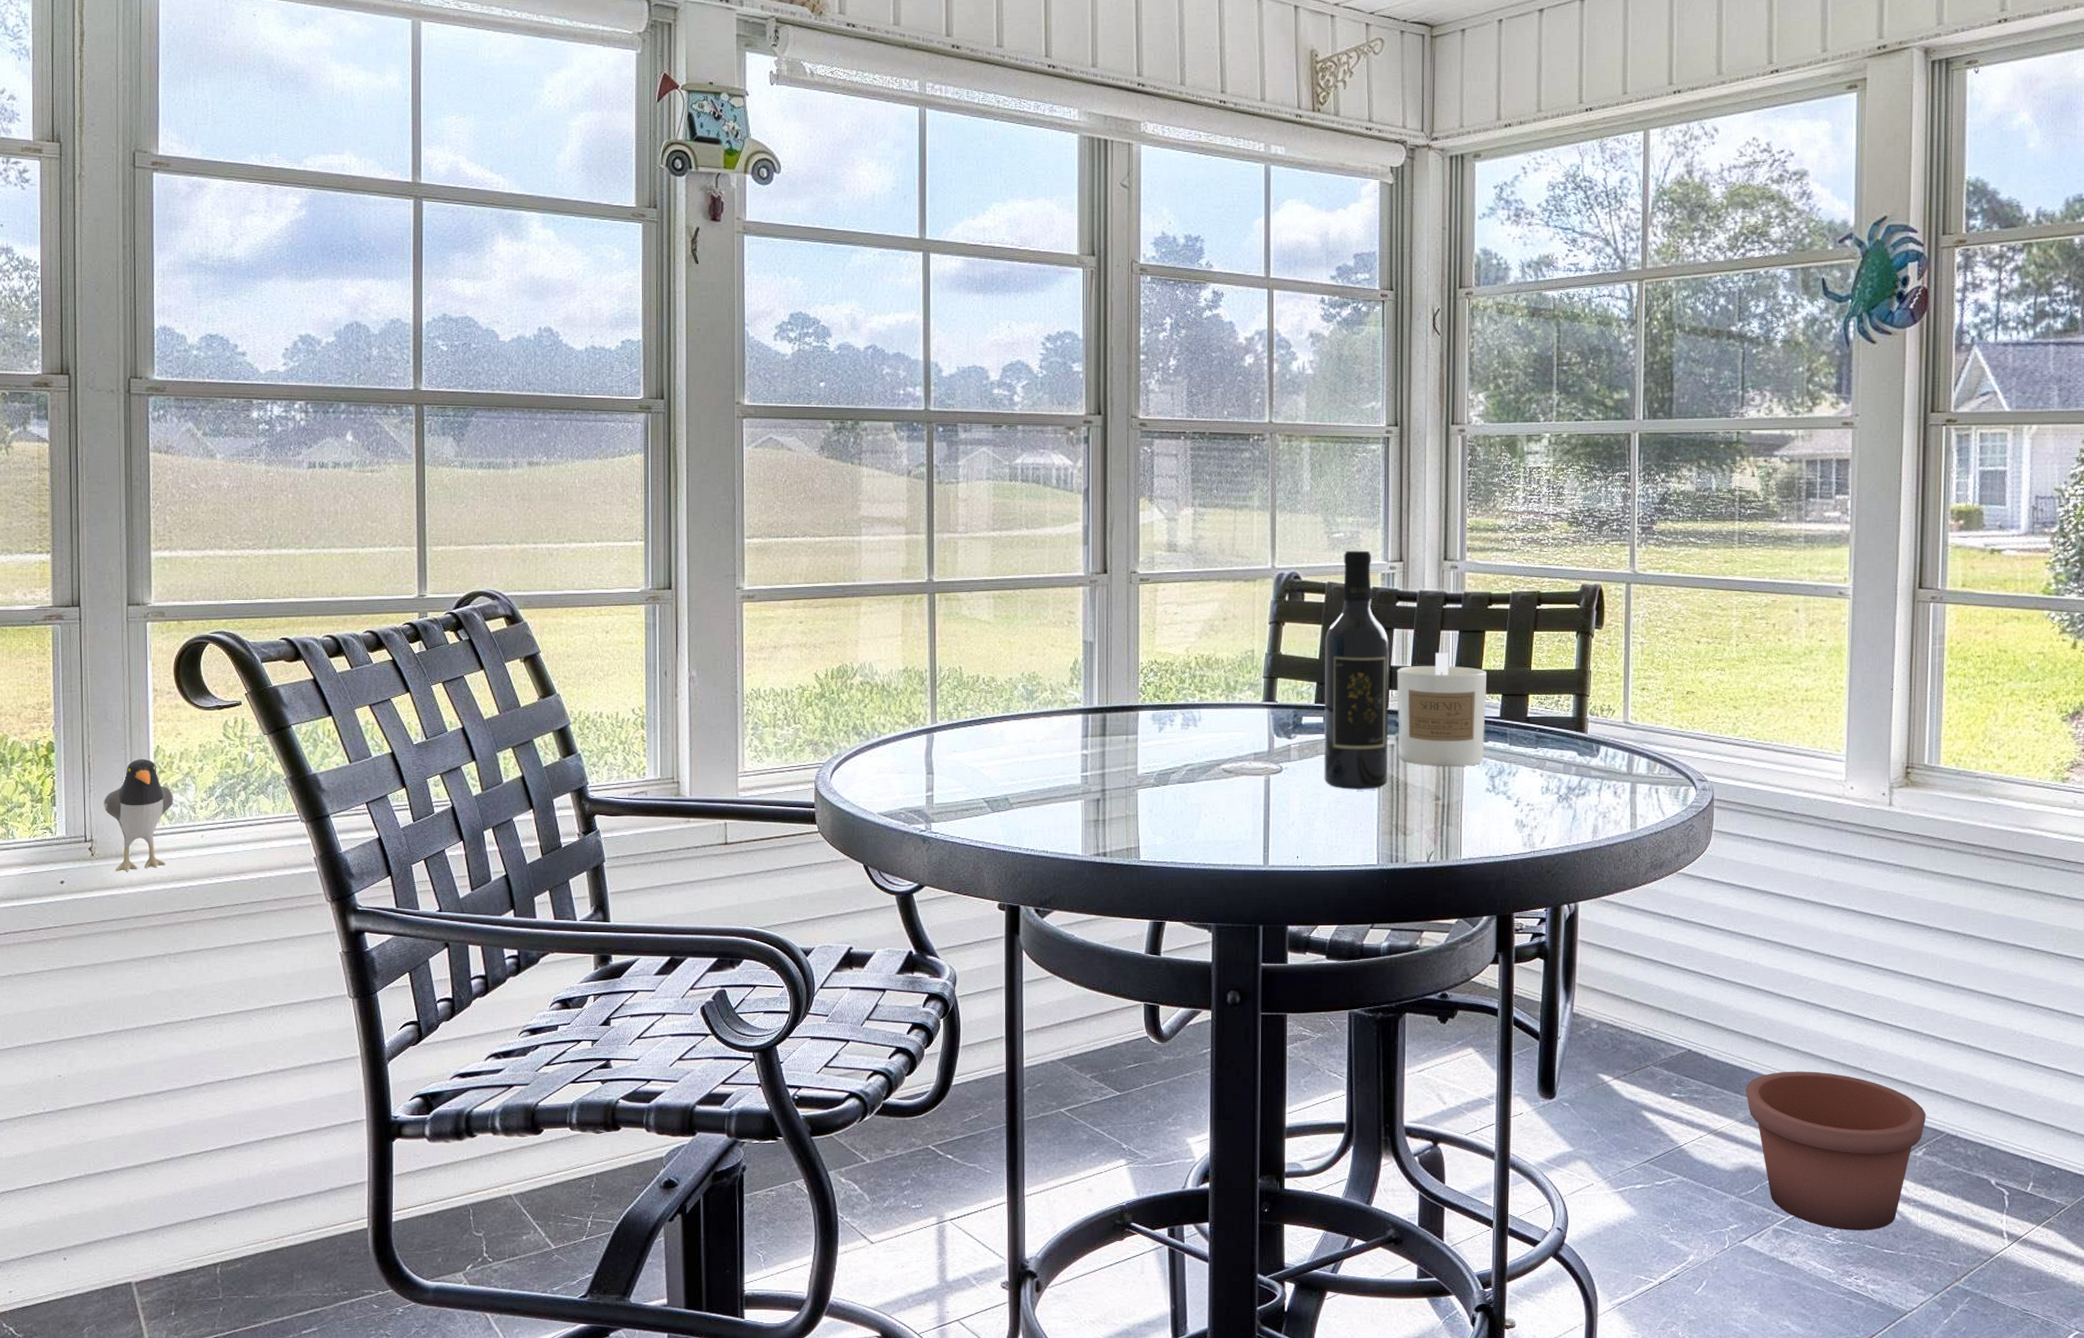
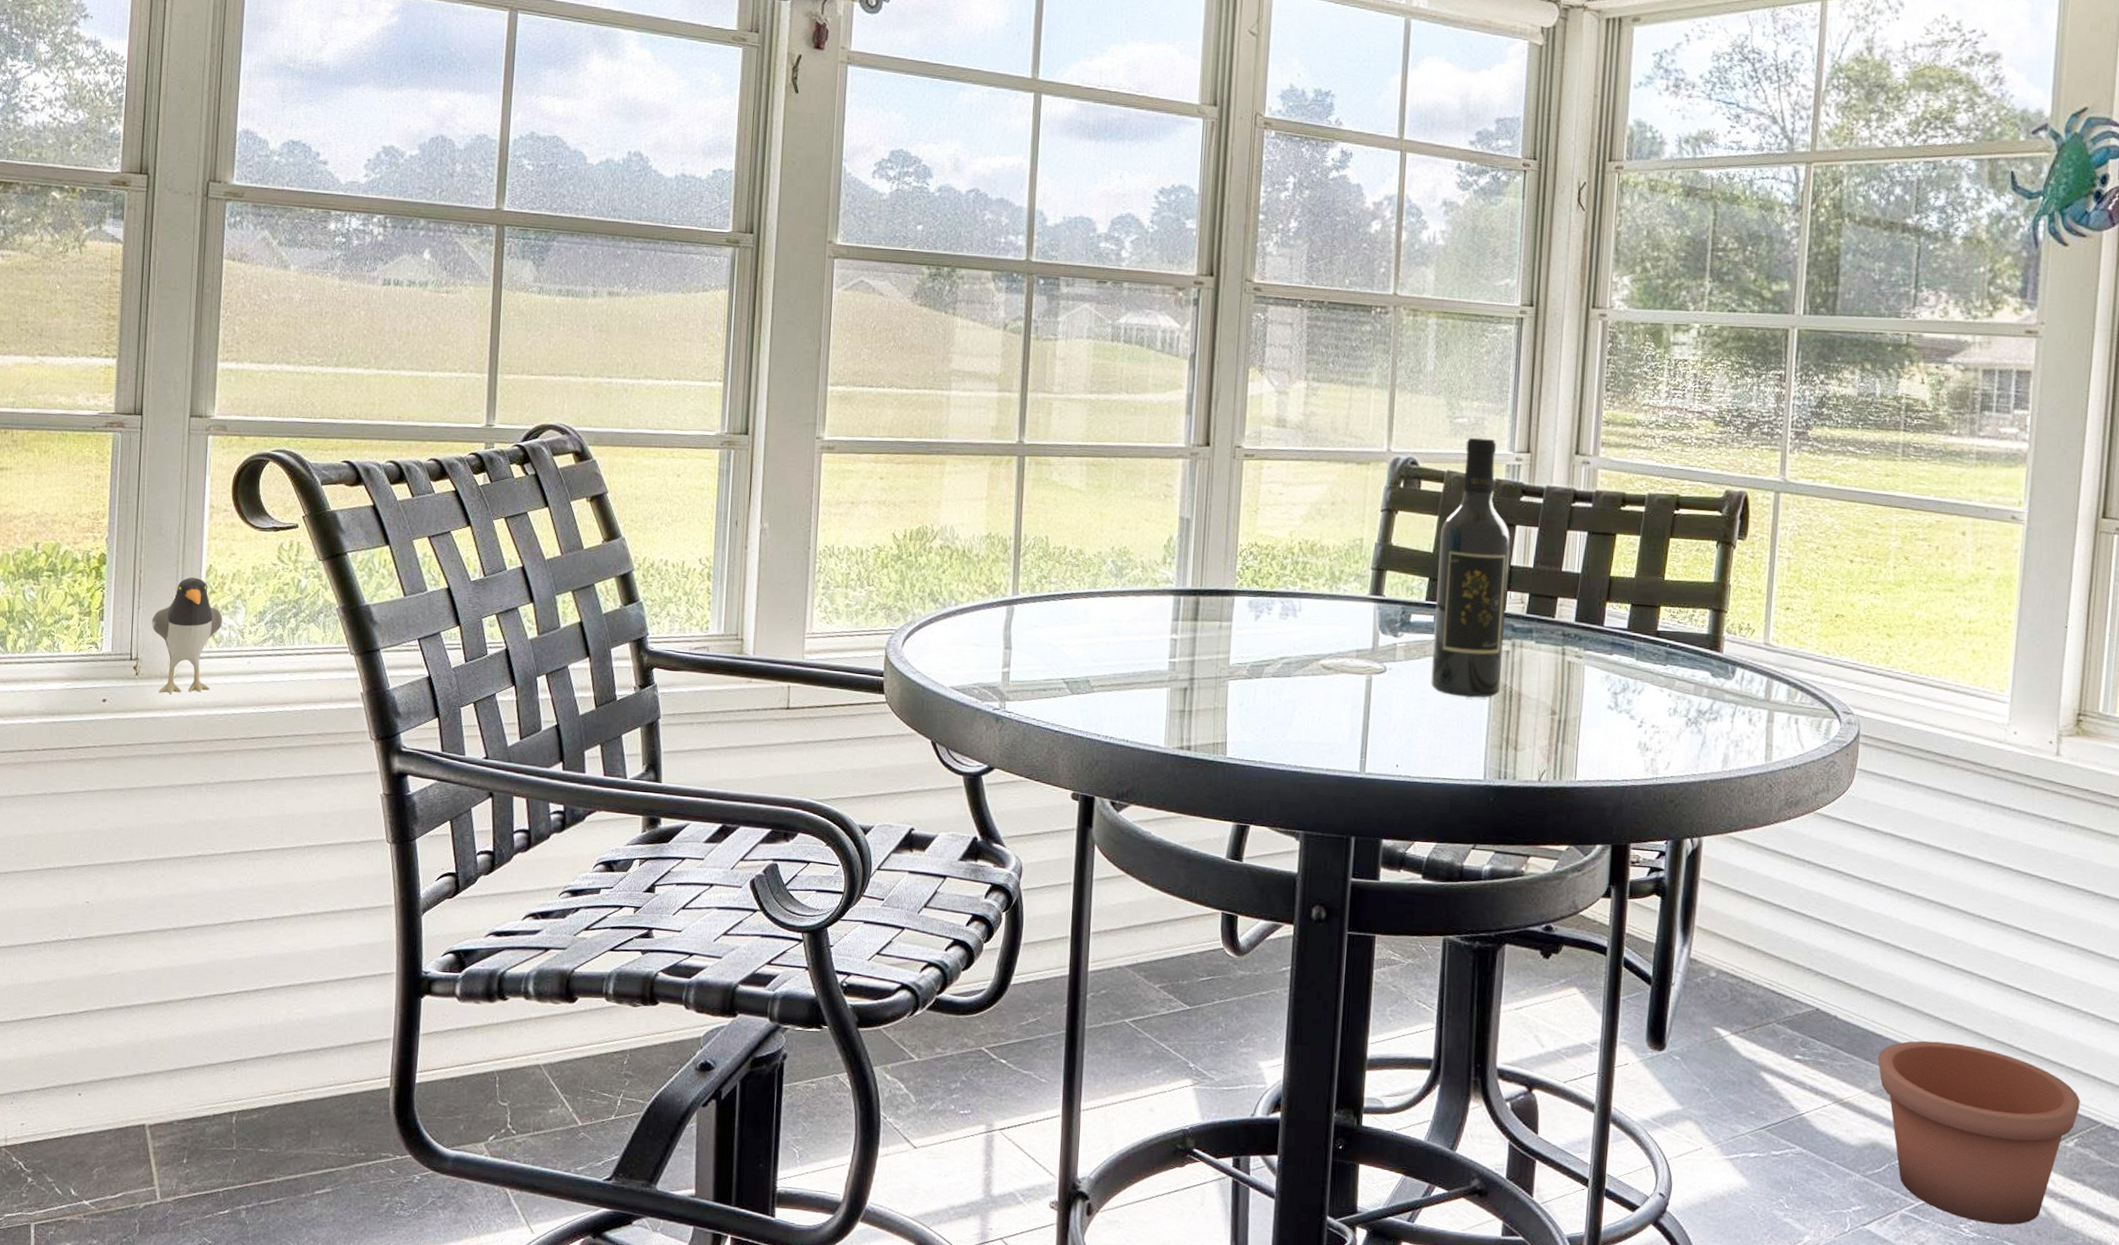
candle: present [1397,652,1487,767] -> none [1513,553,1615,680]

